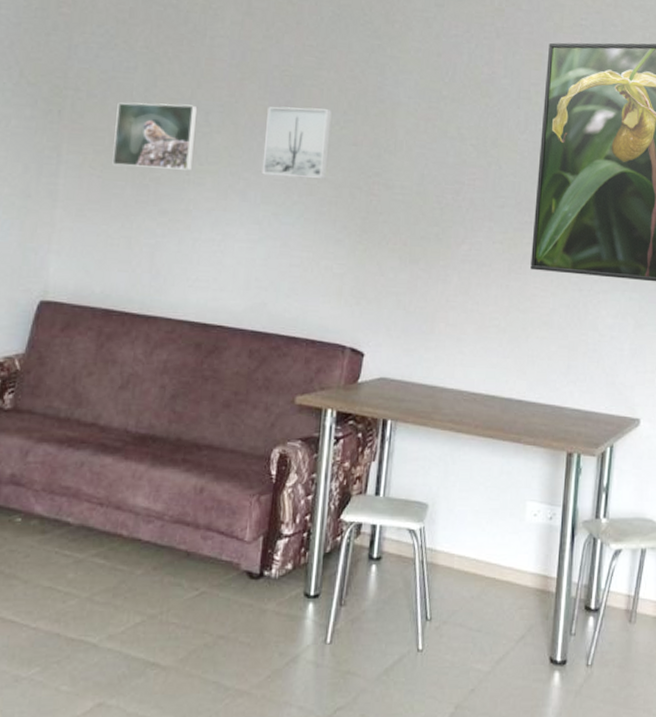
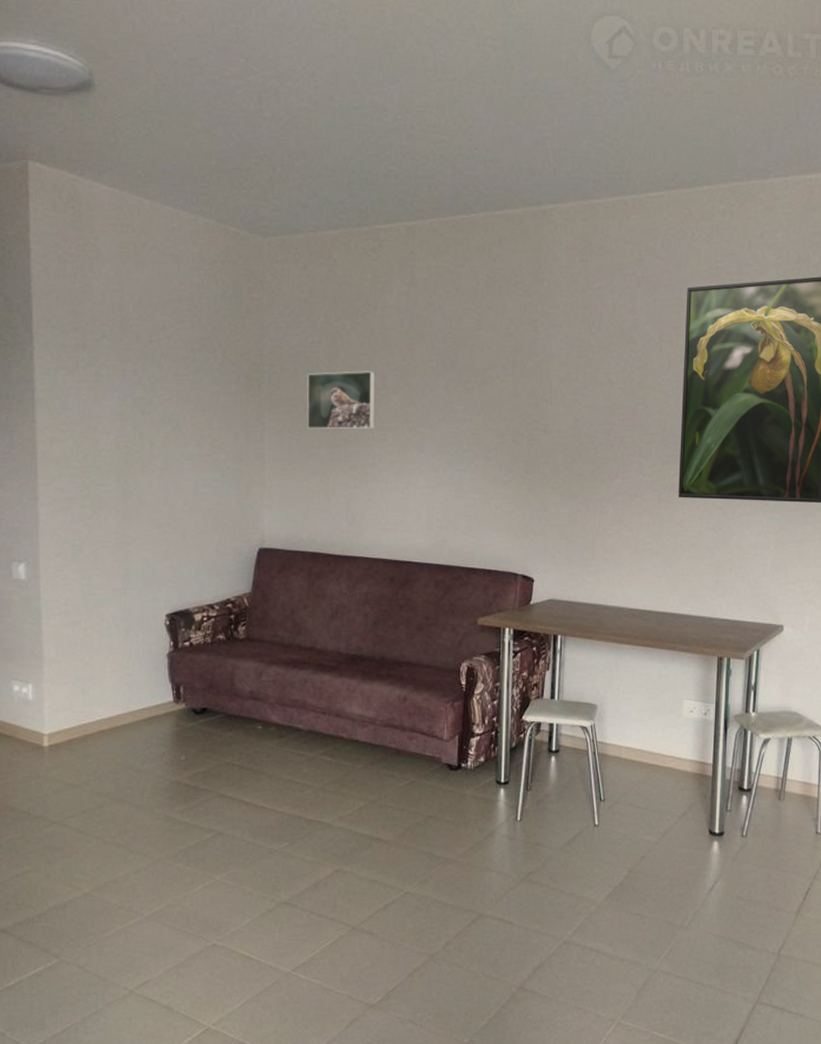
wall art: present [261,106,332,180] -> none [435,364,492,429]

